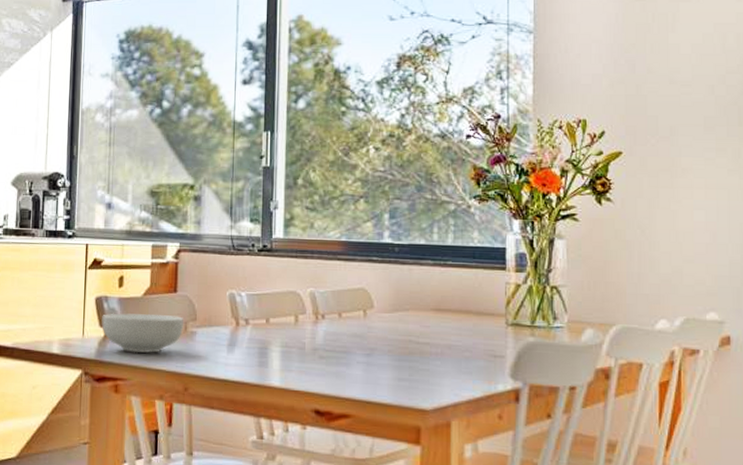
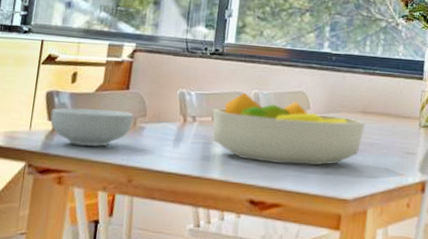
fruit bowl: none [266,292,441,372] -> present [212,92,366,166]

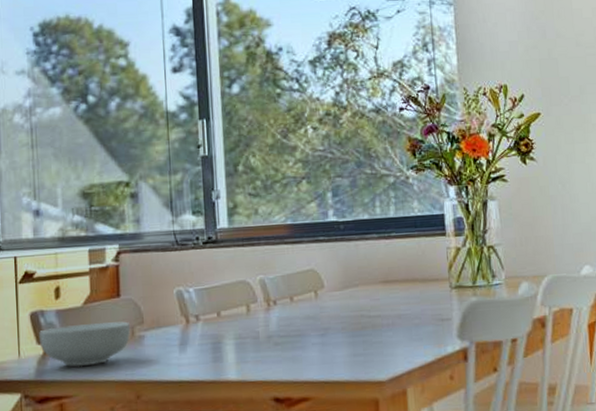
fruit bowl: present [212,92,366,166] -> none [216,280,390,355]

